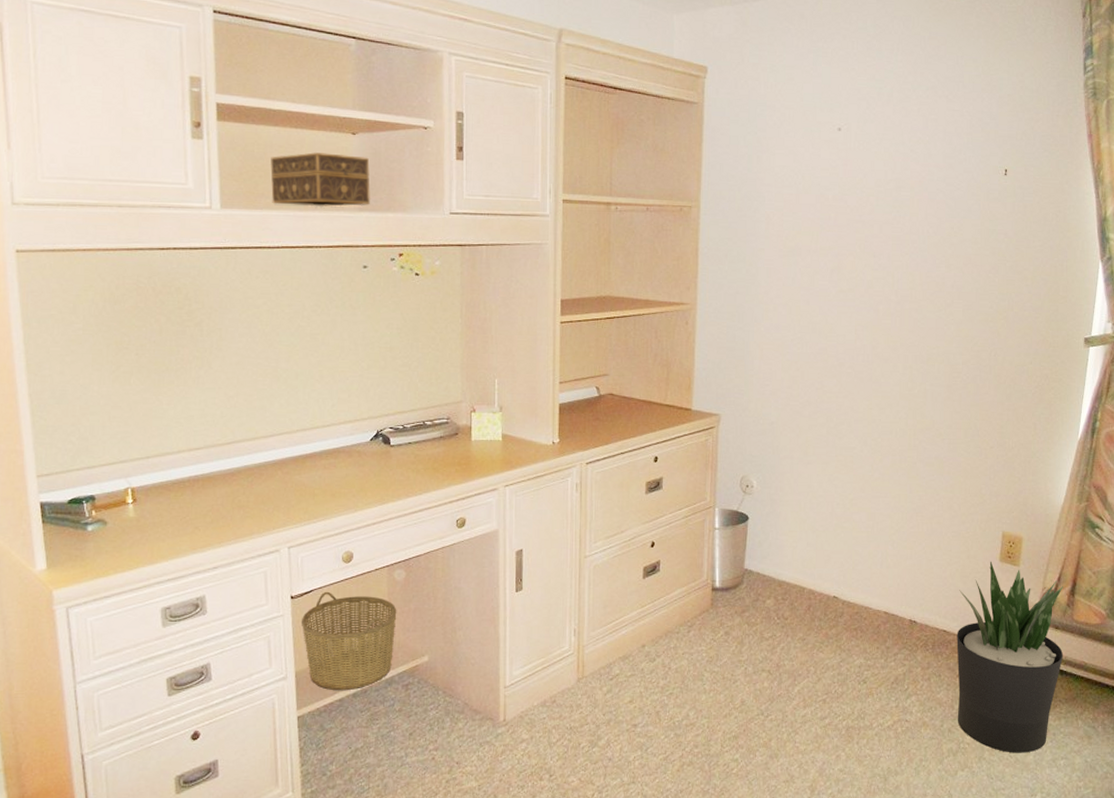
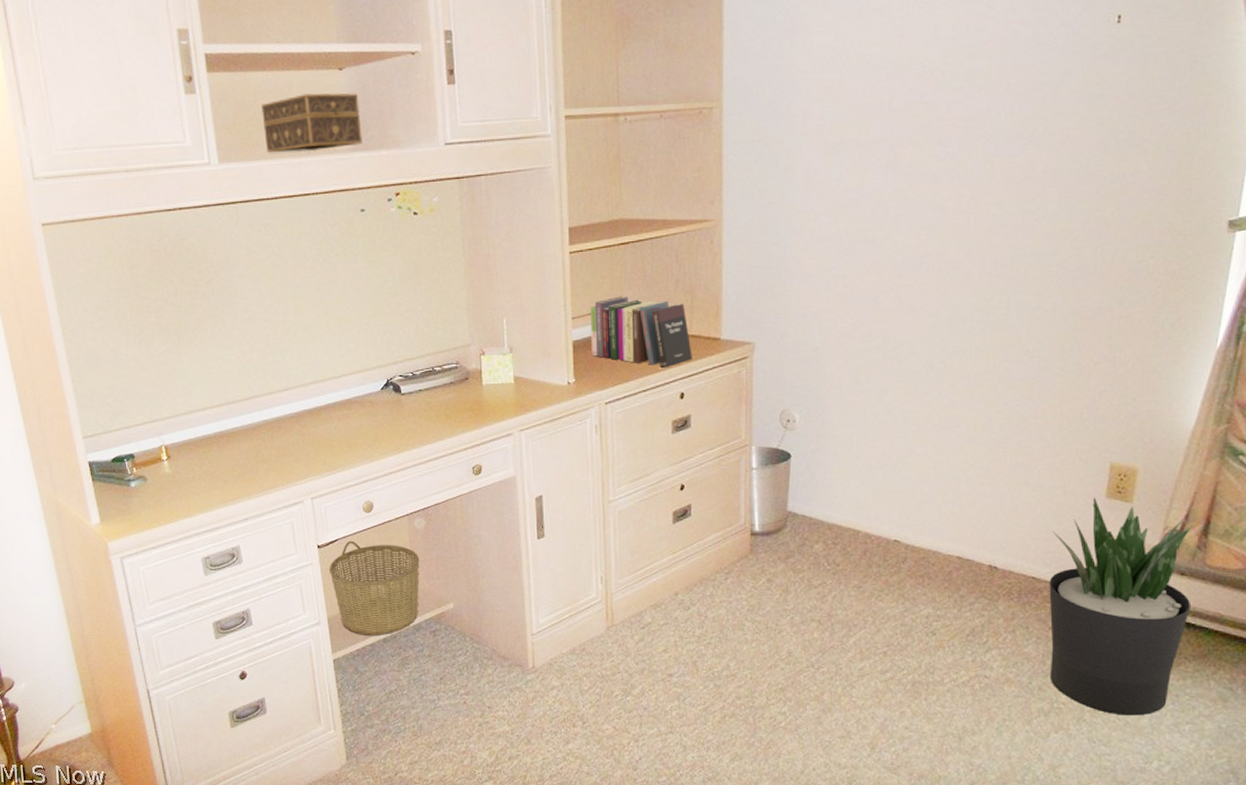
books: none [576,365,666,434] -> present [590,296,692,369]

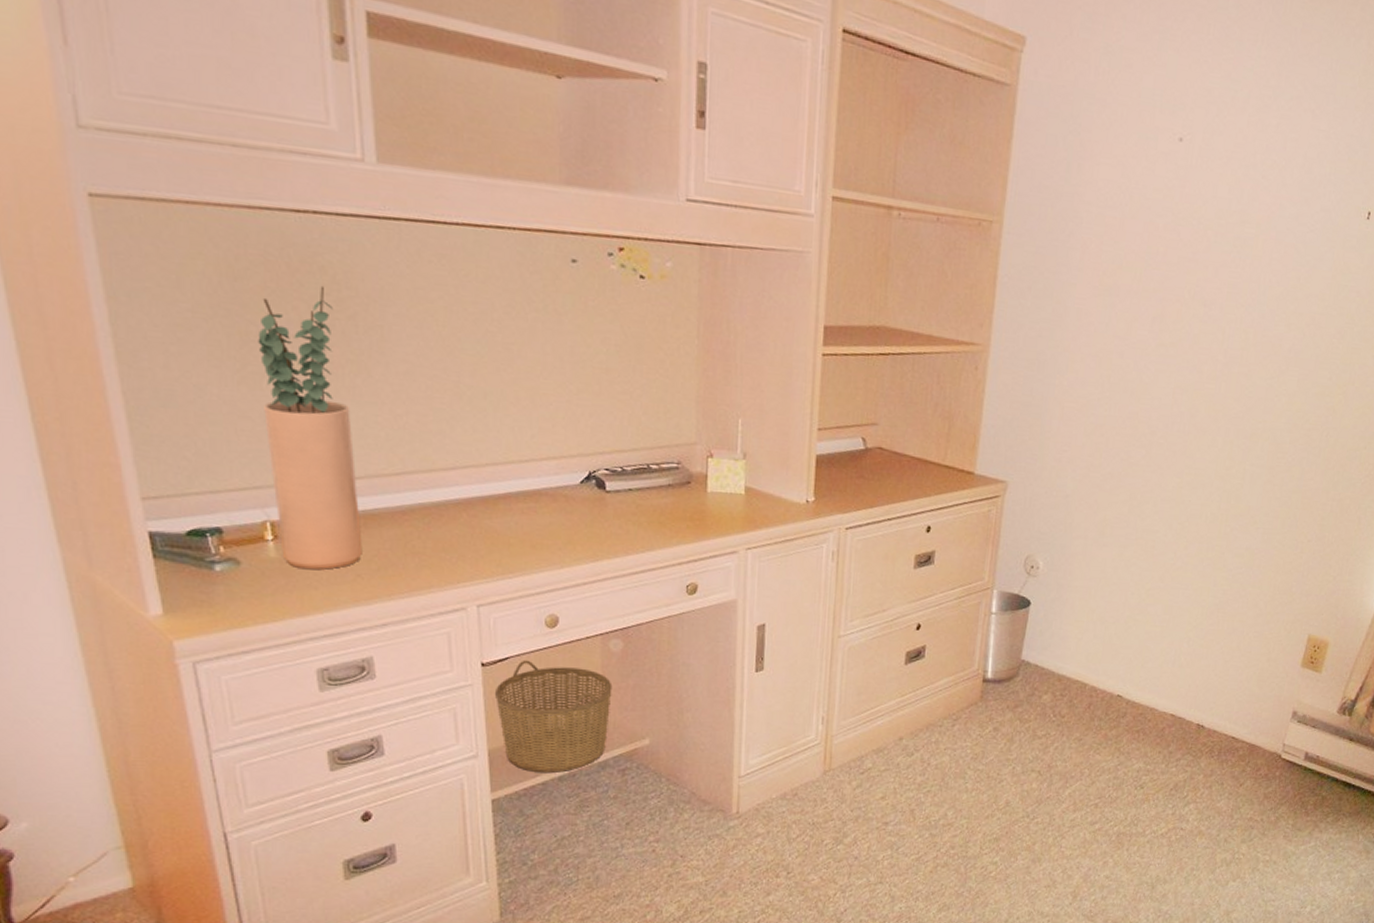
vase: none [149,262,227,480] -> present [258,285,362,570]
decorative box: present [261,93,362,153] -> none [445,97,581,179]
books: present [590,296,692,369] -> none [836,412,944,498]
planter: present [1049,497,1193,716] -> none [1235,665,1365,866]

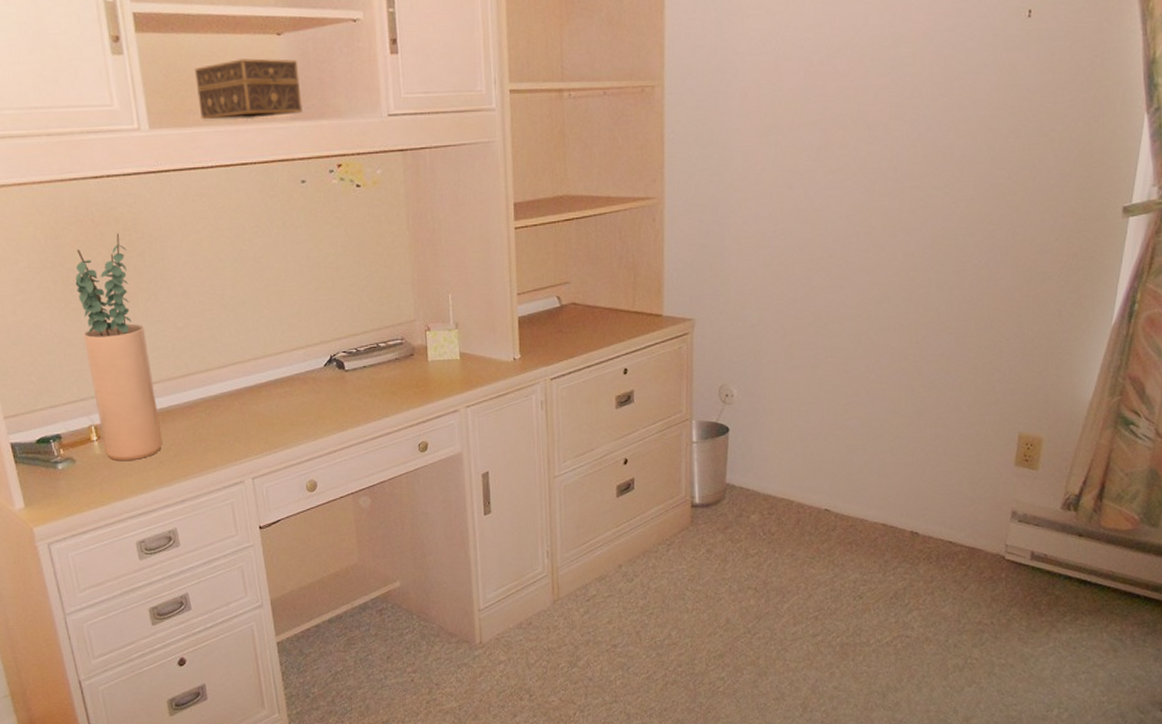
decorative box: none [445,97,581,179] -> present [195,58,302,120]
basket: present [494,659,613,773] -> none [271,520,366,616]

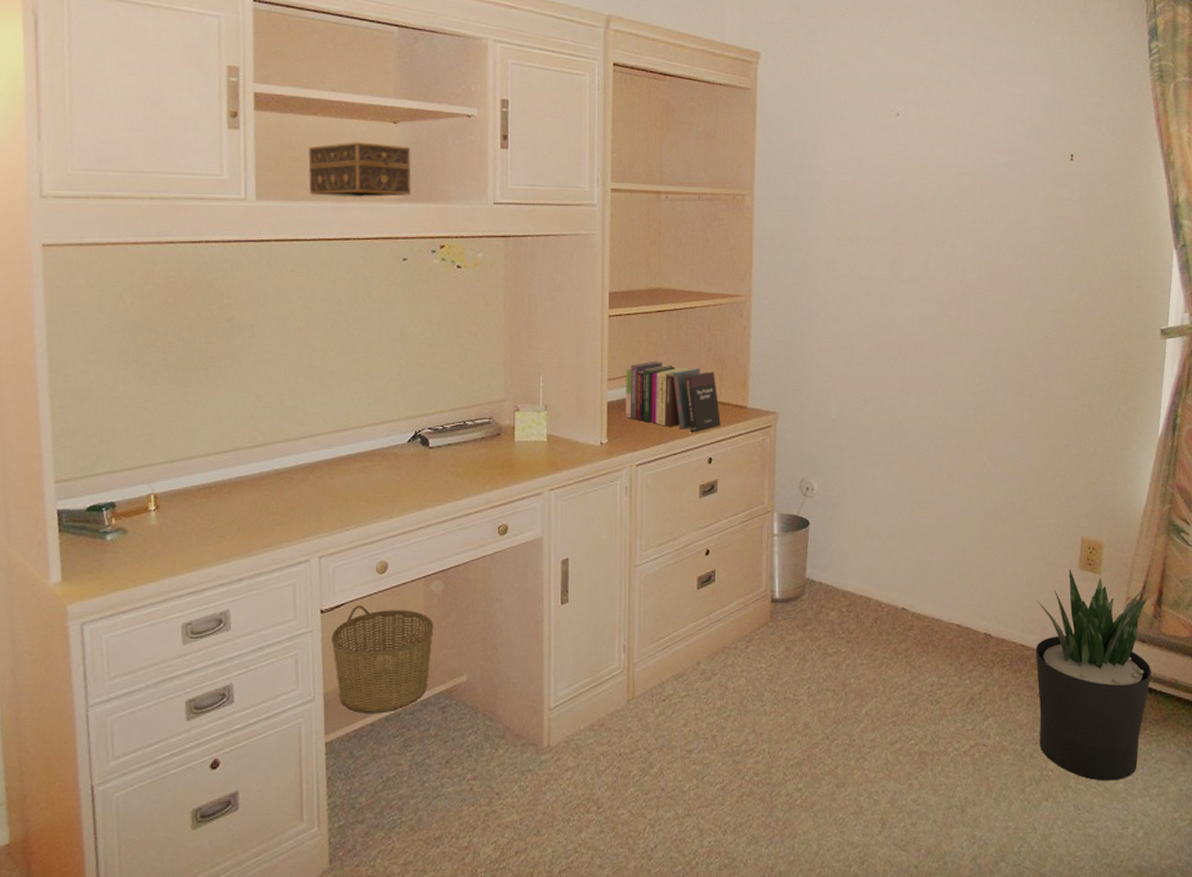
vase: present [75,233,163,462] -> none [156,297,227,534]
basket: none [271,520,366,616] -> present [331,605,434,713]
books: none [535,272,635,345] -> present [625,361,721,433]
planter: none [964,465,1090,668] -> present [1035,568,1152,781]

